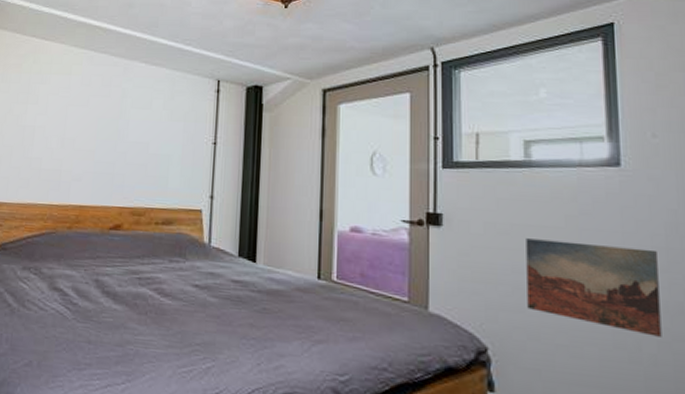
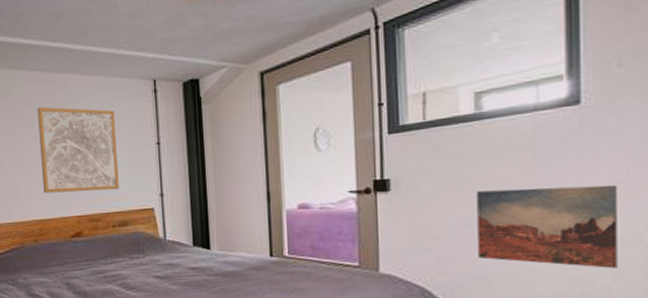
wall art: none [87,88,174,185] -> present [37,106,119,194]

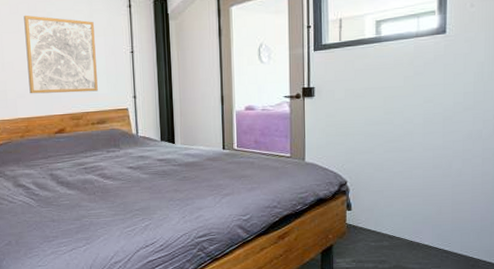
wall art: present [476,185,618,268] -> none [375,94,467,157]

